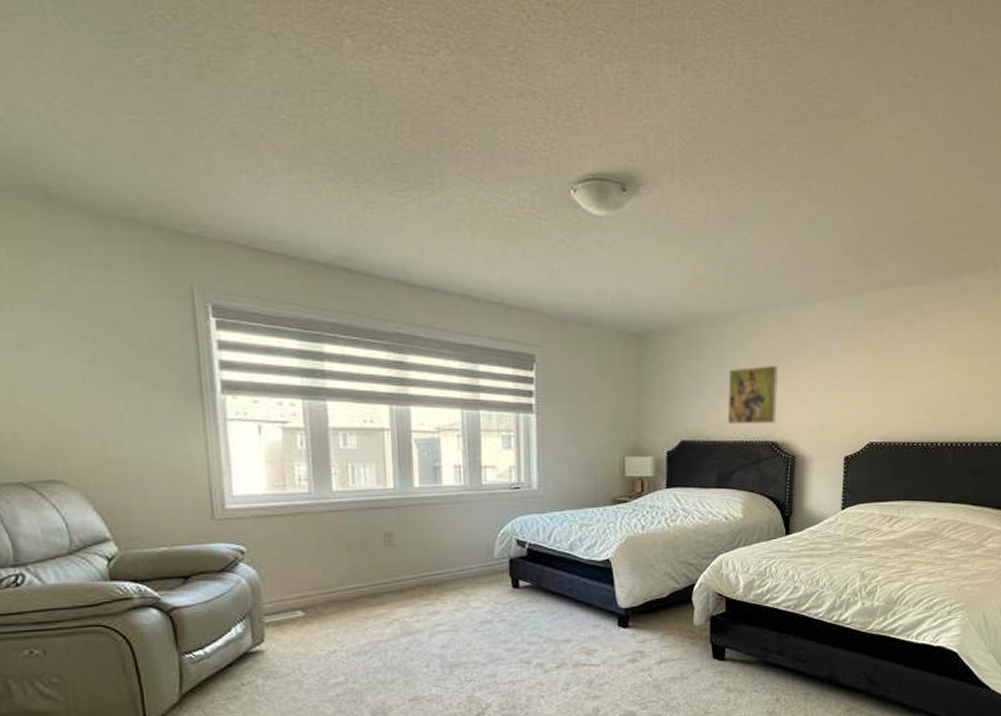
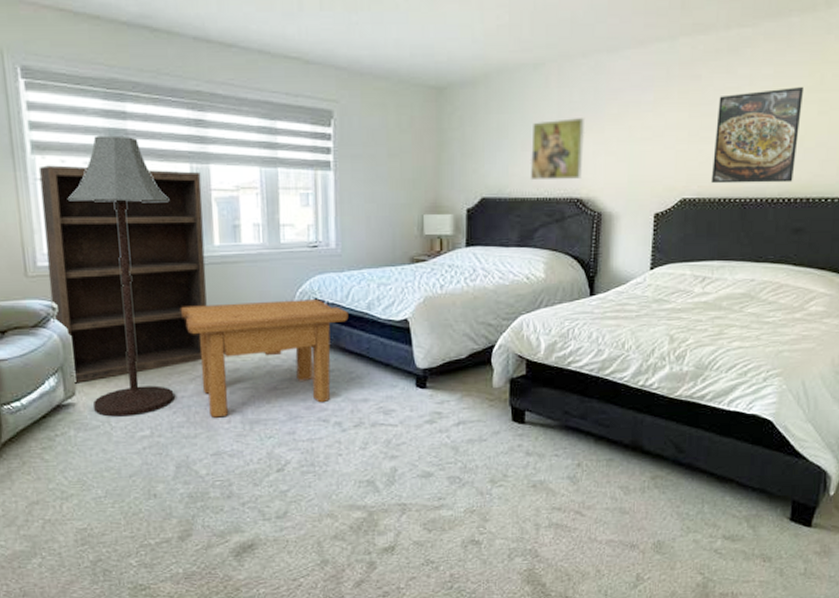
bookshelf: none [229,405,406,630] -> present [38,165,207,384]
floor lamp: none [261,376,371,664] -> present [68,135,175,417]
side table: none [377,541,551,662] -> present [180,299,349,418]
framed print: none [895,341,977,429] -> present [710,87,805,184]

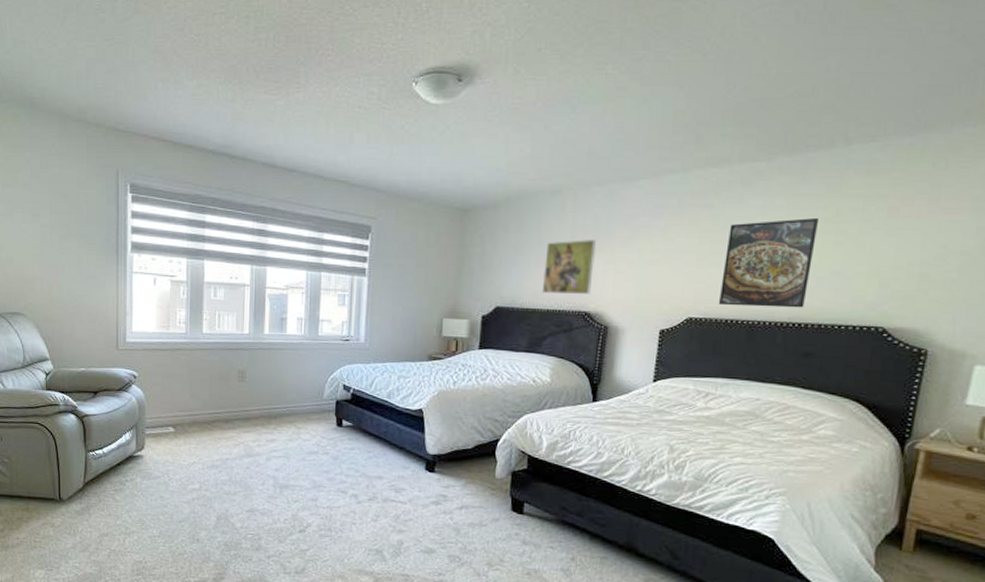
bookshelf: present [38,165,207,384] -> none [134,262,259,439]
floor lamp: present [68,135,175,417] -> none [155,240,232,471]
side table: present [180,299,349,418] -> none [232,382,371,480]

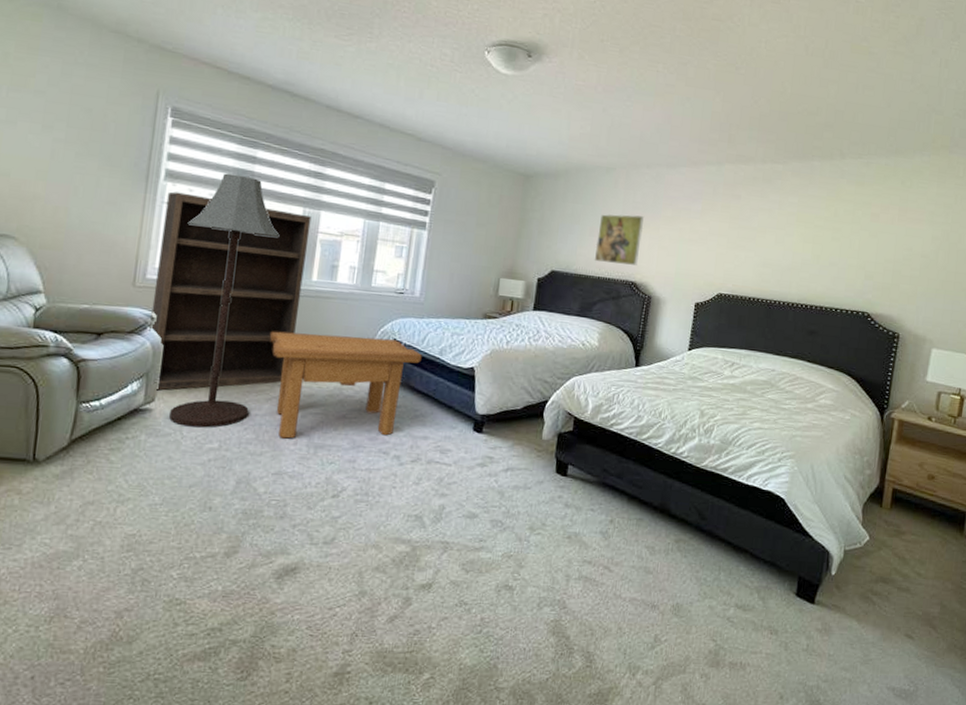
bookshelf: none [134,262,259,439] -> present [149,191,312,390]
floor lamp: none [155,240,232,471] -> present [169,173,280,428]
side table: none [232,382,371,480] -> present [269,331,422,439]
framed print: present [718,218,820,308] -> none [743,214,822,292]

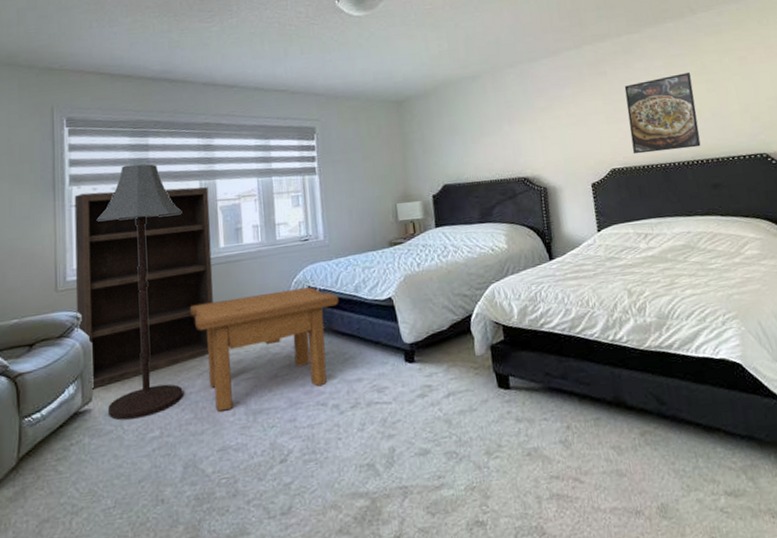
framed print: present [594,214,644,265] -> none [478,113,525,167]
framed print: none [743,214,822,292] -> present [624,73,701,154]

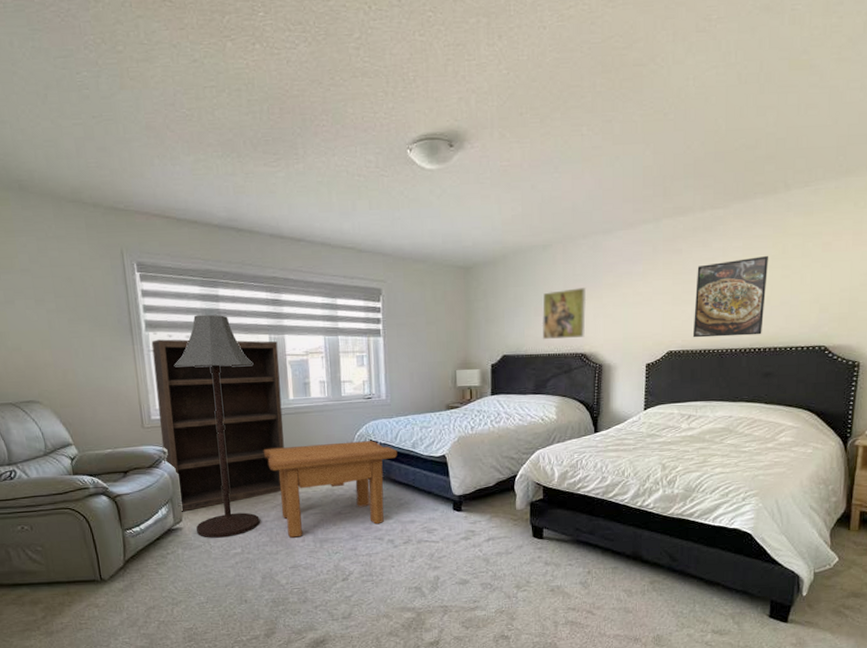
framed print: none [478,113,525,167] -> present [542,288,587,340]

